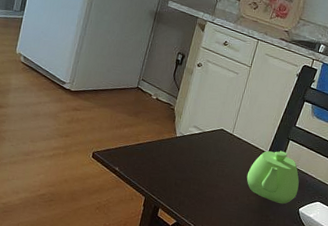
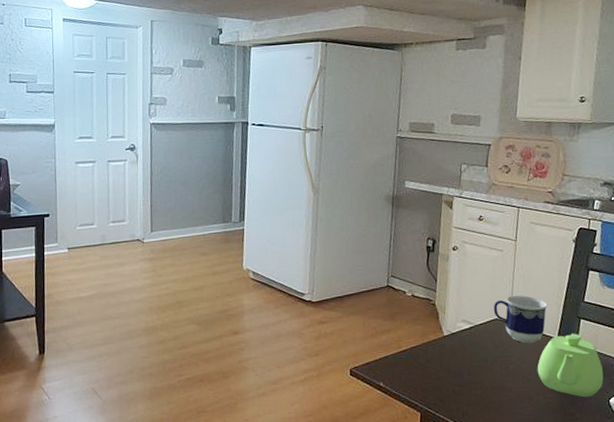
cup: none [221,112,266,153] -> present [493,295,548,343]

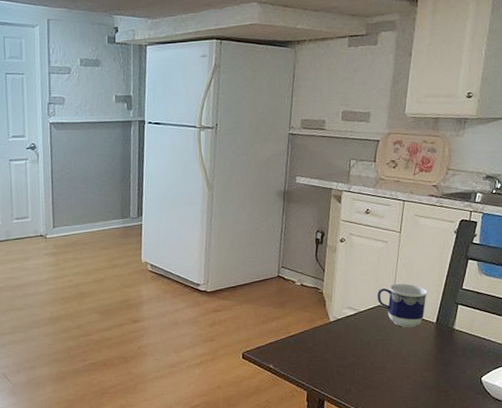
teapot: present [537,333,604,397] -> none [416,318,477,375]

